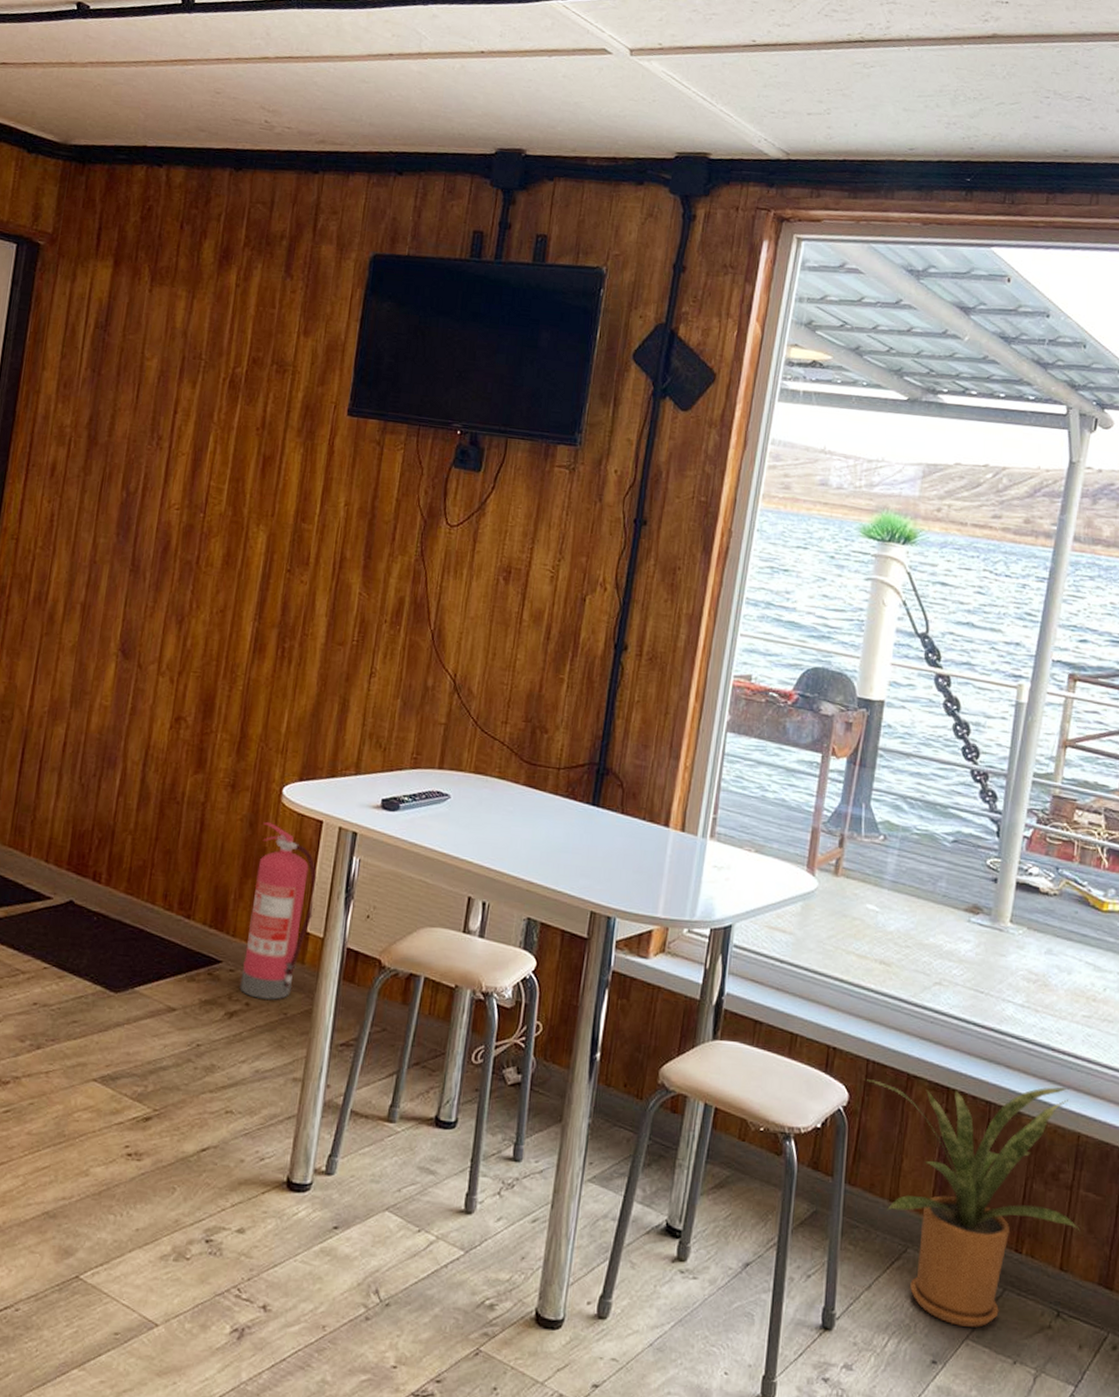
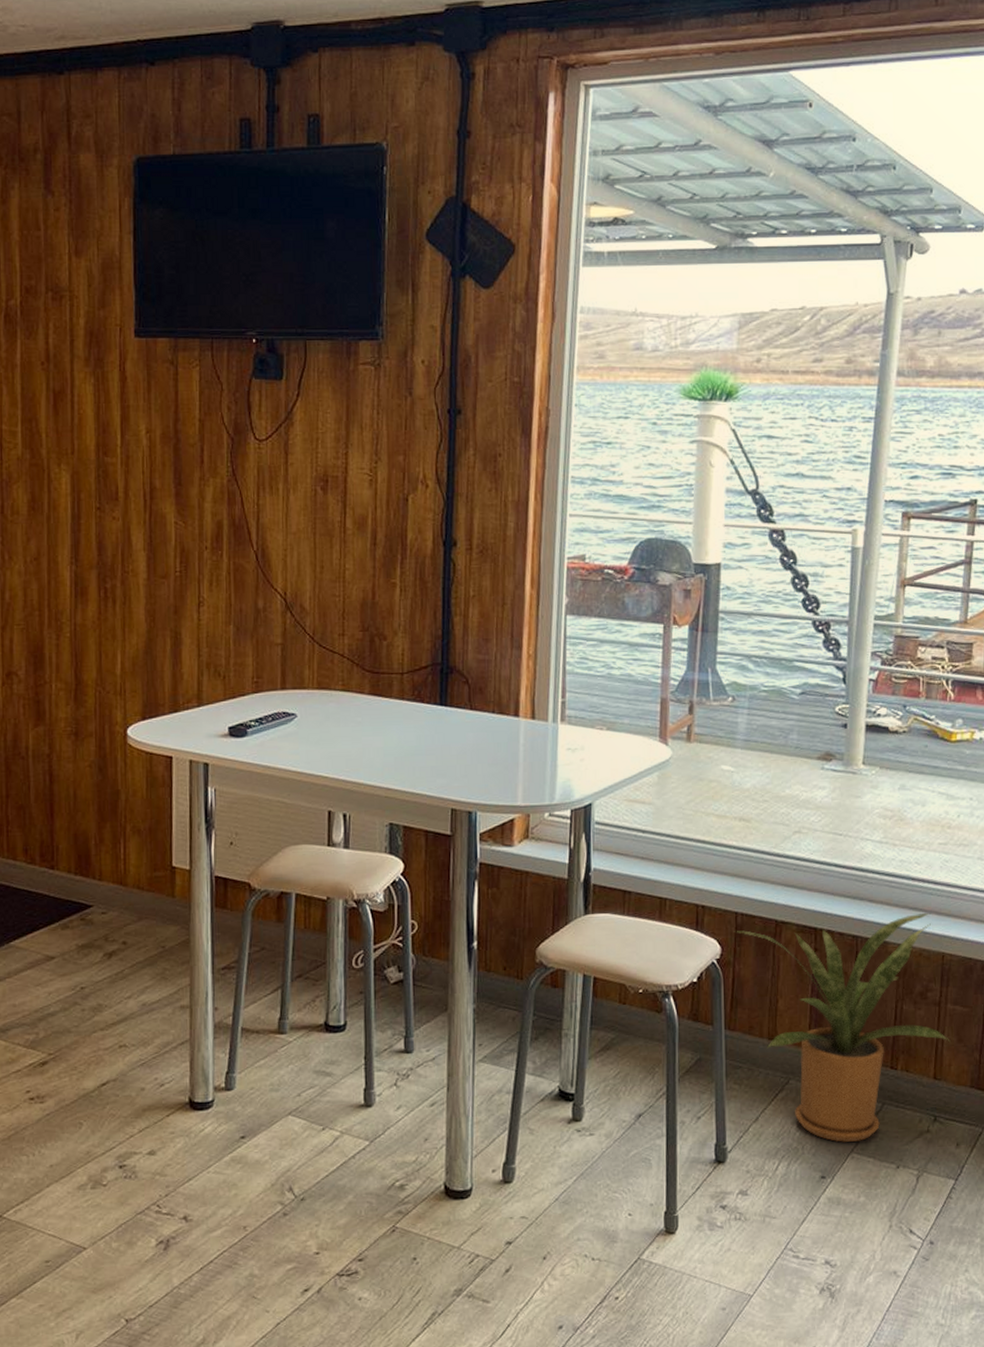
fire extinguisher: present [240,822,318,1001] -> none [112,765,177,937]

